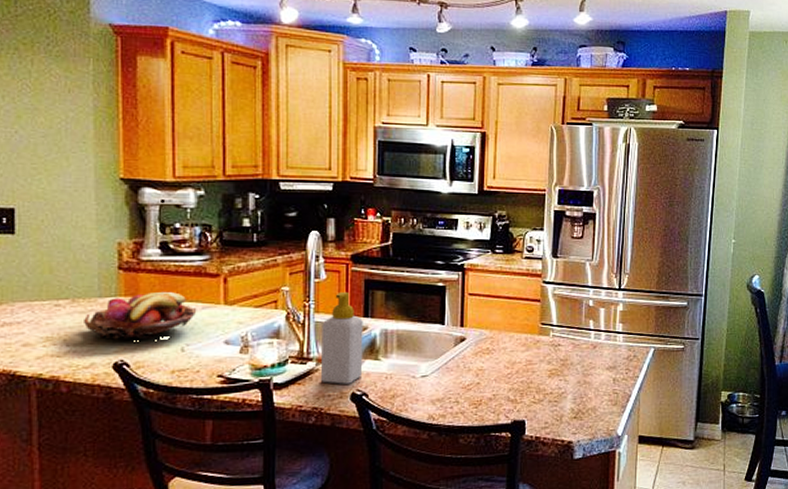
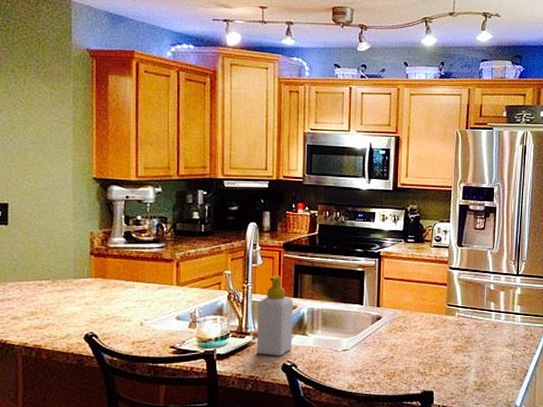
fruit basket: present [84,291,197,341] -> none [62,273,154,316]

